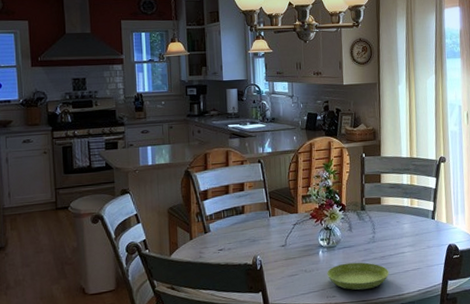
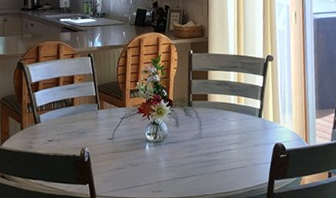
saucer: present [327,262,389,290] -> none [153,158,215,186]

